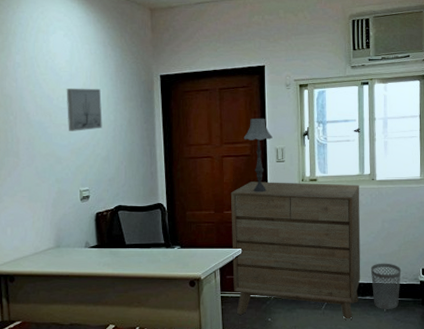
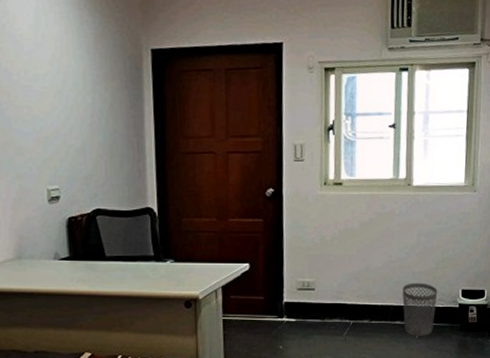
wall art: present [66,88,102,131] -> none [29,60,77,116]
dresser: present [230,182,361,320] -> none [237,184,393,348]
table lamp: present [243,118,273,192] -> none [254,106,290,197]

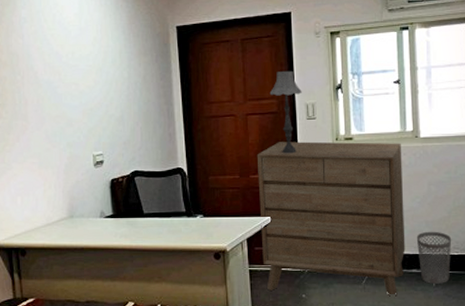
dresser: none [237,184,393,348] -> present [256,141,406,297]
table lamp: none [254,106,290,197] -> present [269,70,302,154]

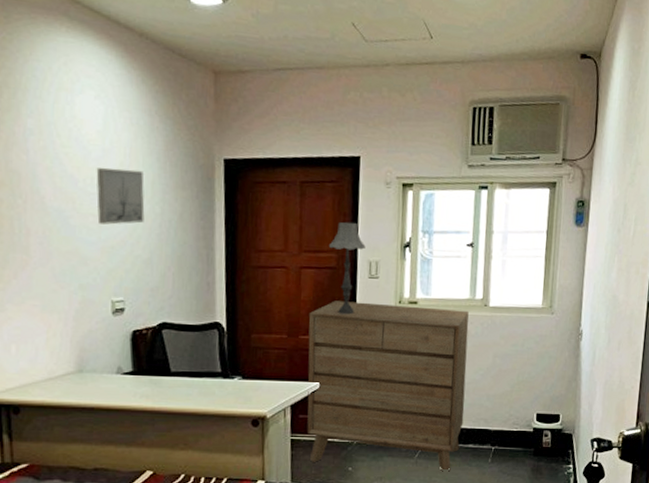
wall art: none [75,43,115,91] -> present [96,167,145,225]
wastebasket: present [416,231,452,284] -> none [475,405,512,460]

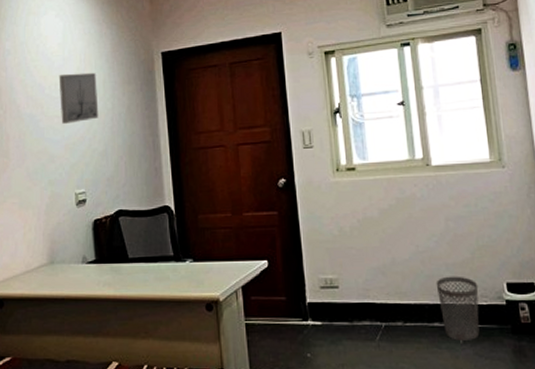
dresser: present [307,300,469,472] -> none [250,172,425,356]
table lamp: present [328,221,366,315] -> none [261,95,297,188]
wastebasket: none [475,405,512,460] -> present [436,276,480,341]

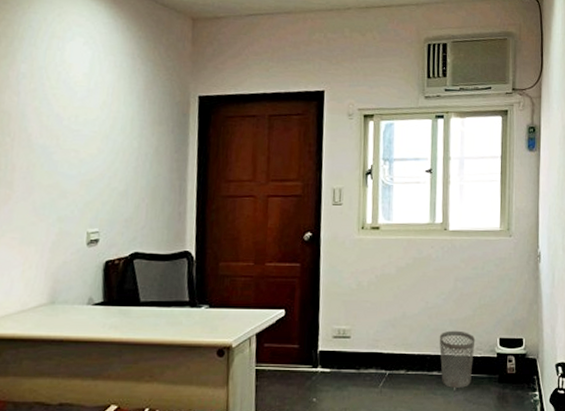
wall art: present [58,72,99,124] -> none [79,106,124,159]

